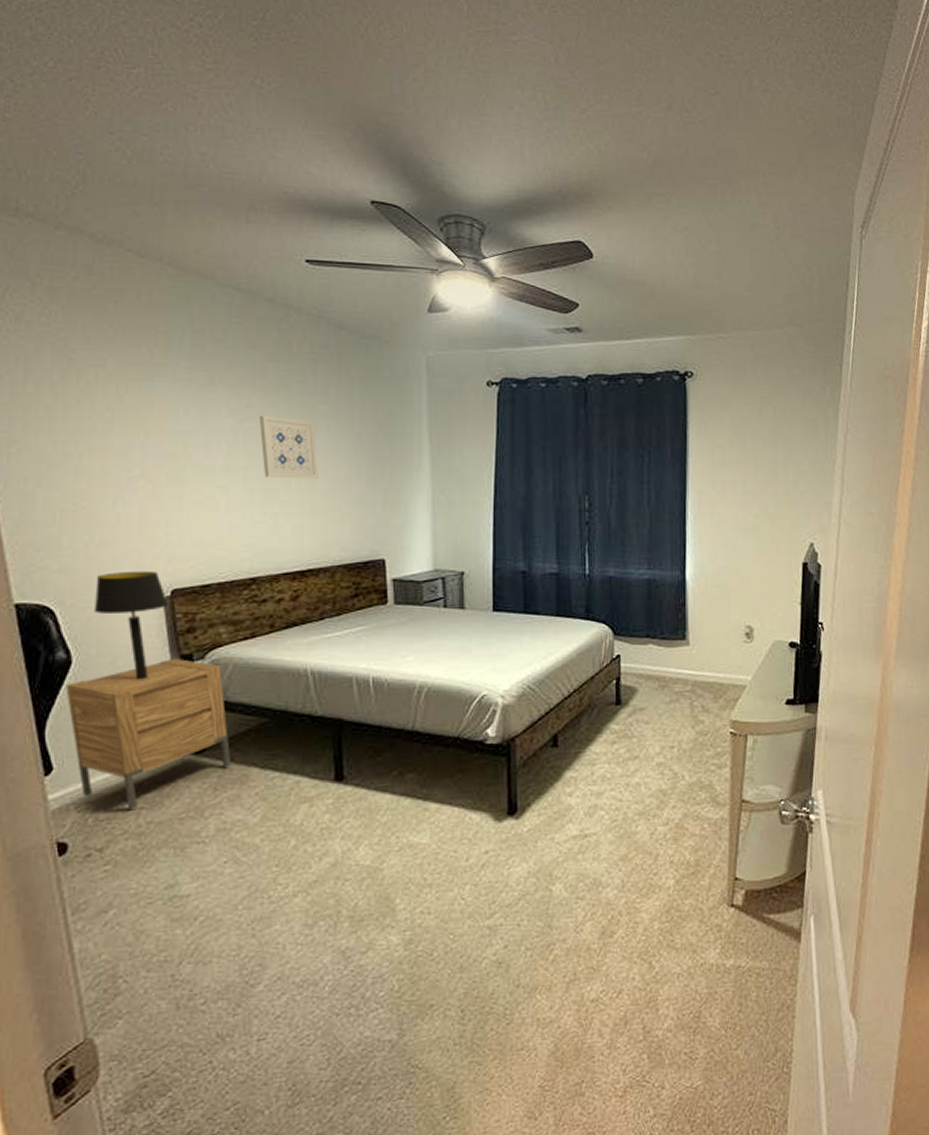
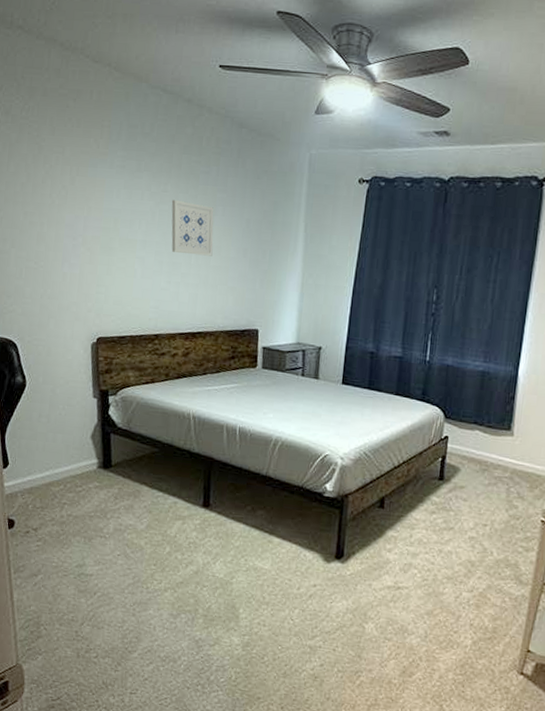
nightstand: present [66,658,232,811] -> none [20,391,129,504]
table lamp: present [93,570,169,680] -> none [43,319,95,406]

